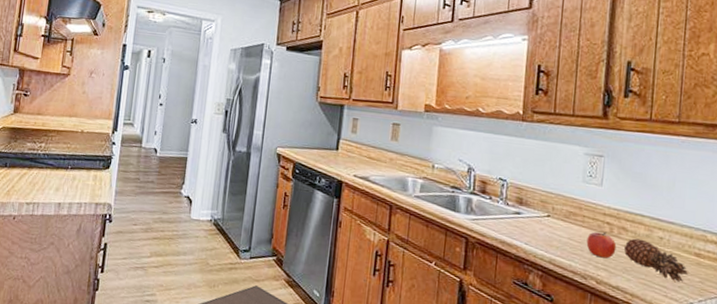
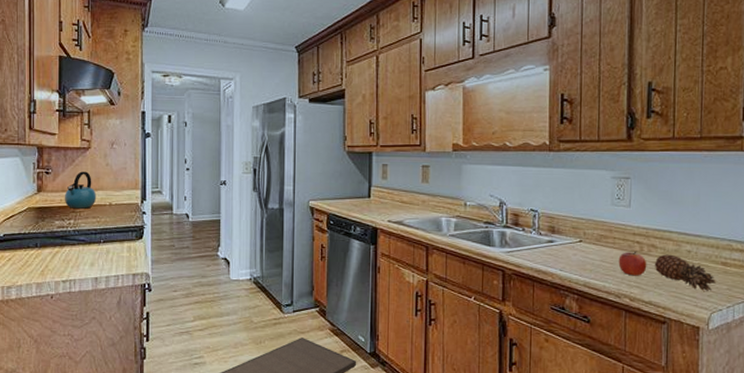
kettle: none [38,96,70,134] -> present [64,171,97,209]

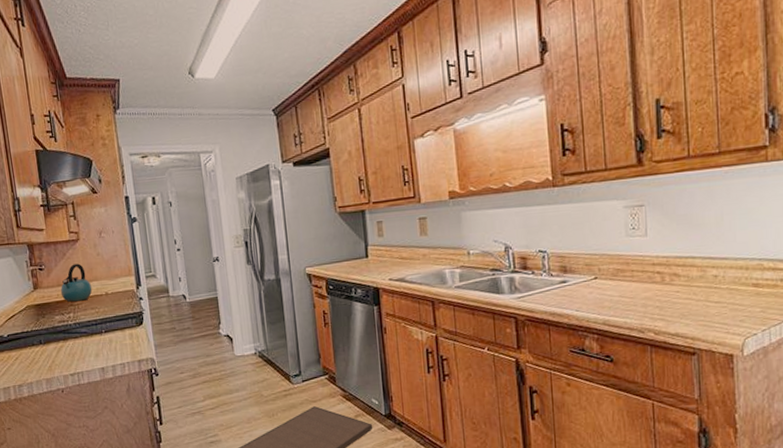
fruit: present [618,251,647,276] -> none [638,282,671,309]
fruit: present [654,254,717,292] -> none [678,281,749,318]

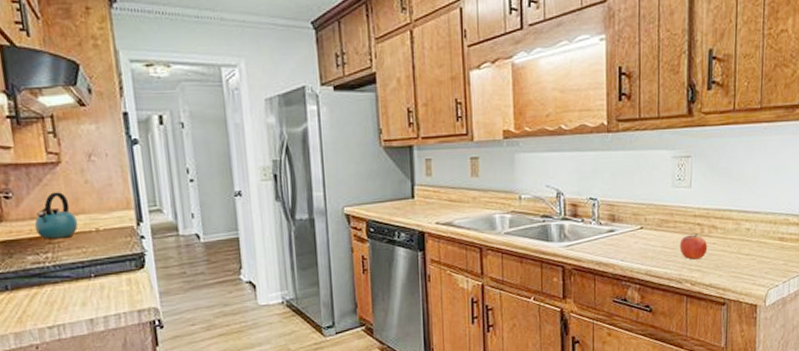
fruit: none [638,282,671,309] -> present [679,233,708,260]

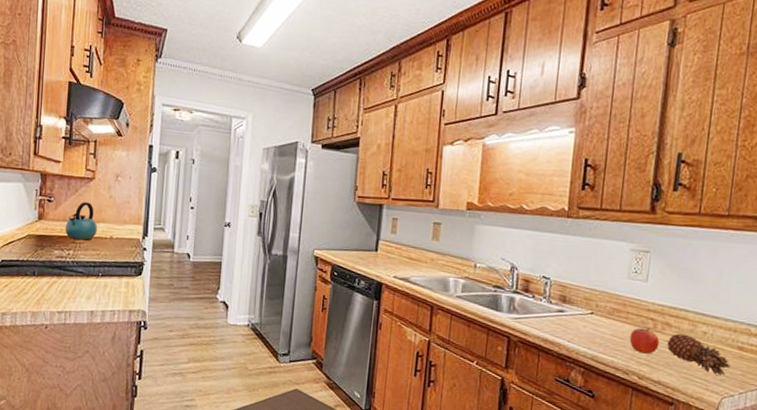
fruit: none [714,234,774,270] -> present [666,333,732,377]

